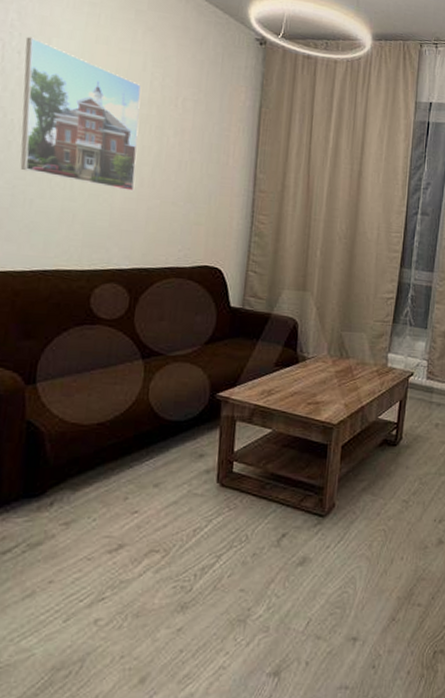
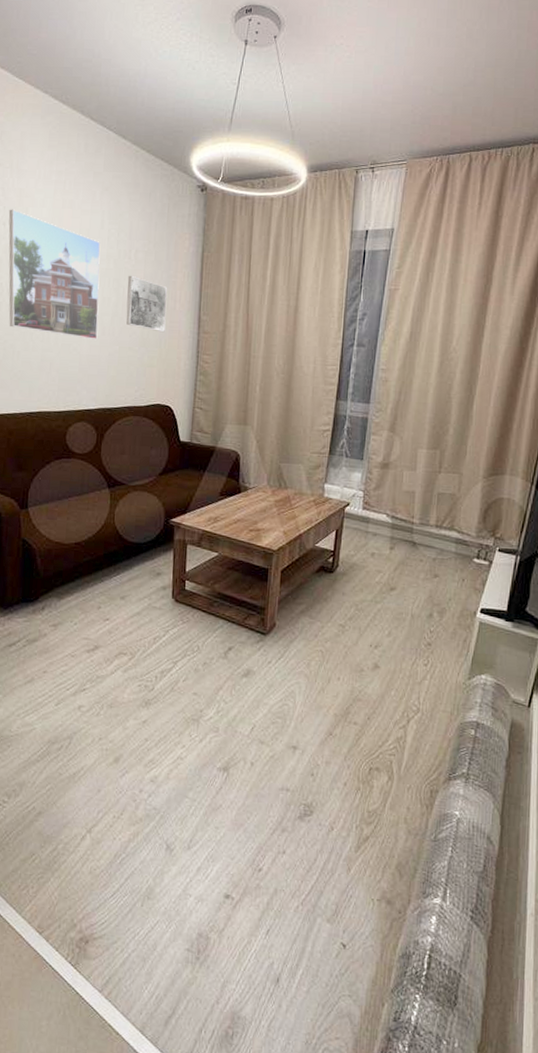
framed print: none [170,124,220,189] -> present [126,275,168,333]

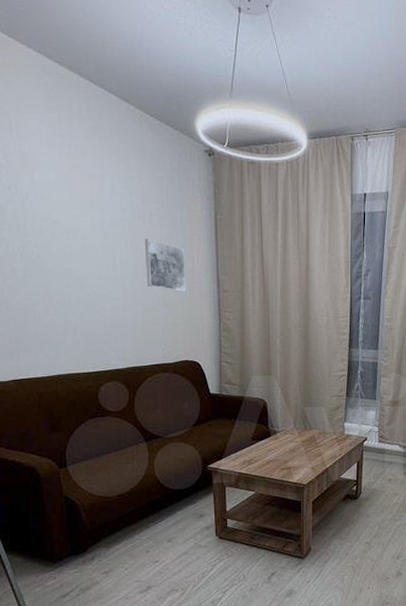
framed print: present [8,209,101,340] -> none [12,172,120,302]

